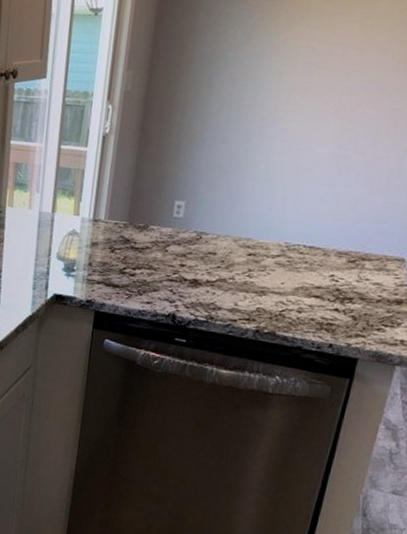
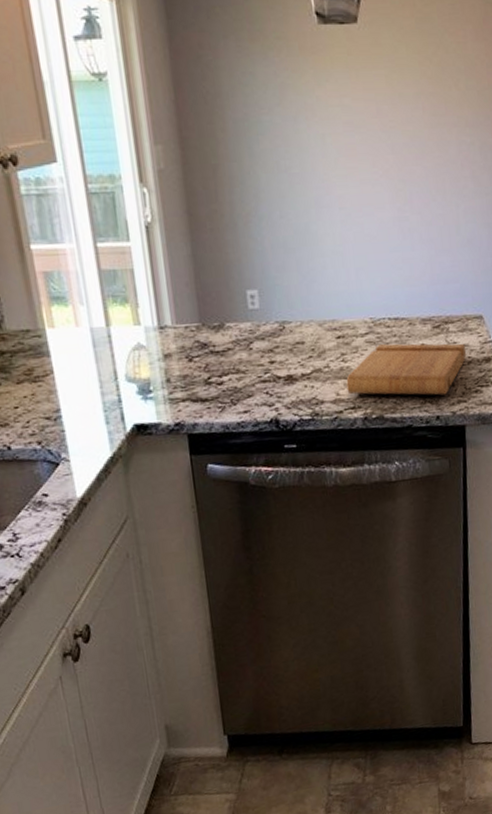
cutting board: none [245,267,379,326] -> present [346,343,467,395]

